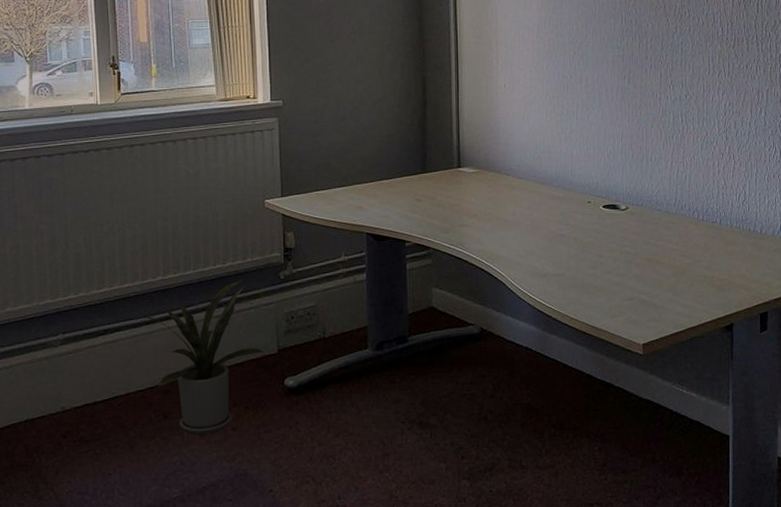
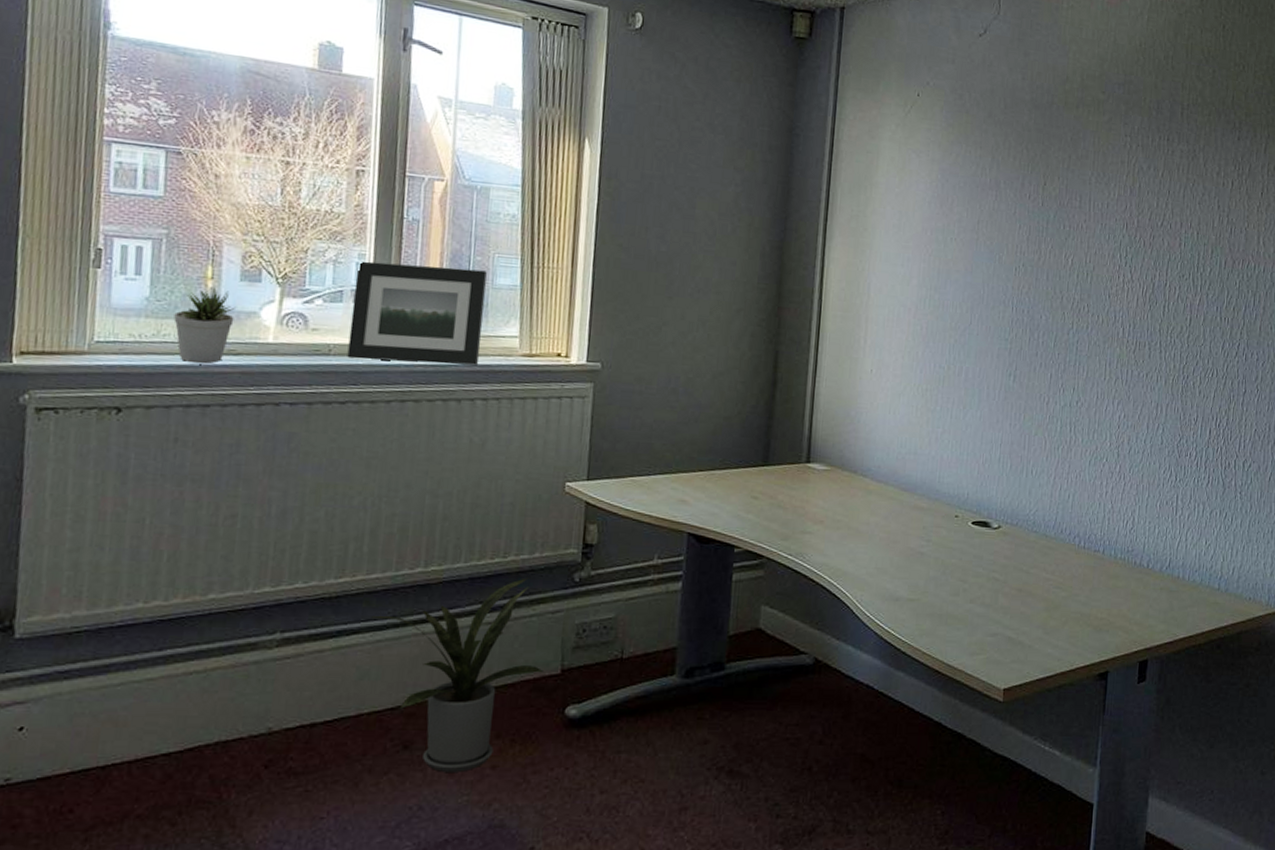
picture frame: none [84,34,187,116] -> present [347,260,487,366]

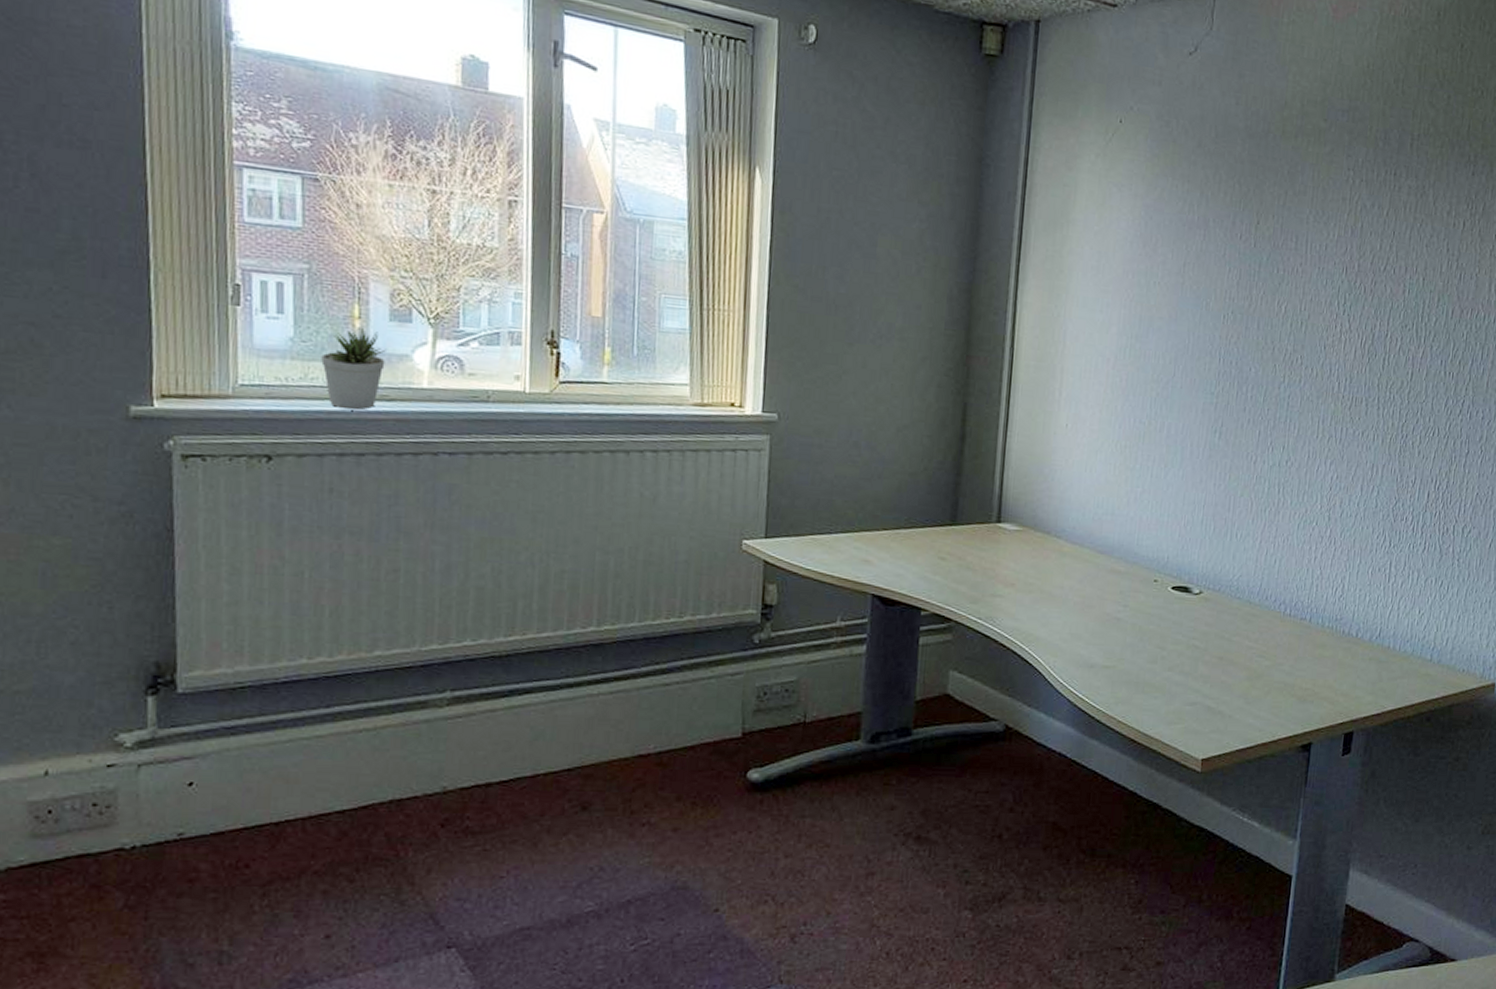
picture frame: present [347,260,487,366] -> none [507,300,653,415]
house plant: present [371,578,545,772] -> none [543,638,725,834]

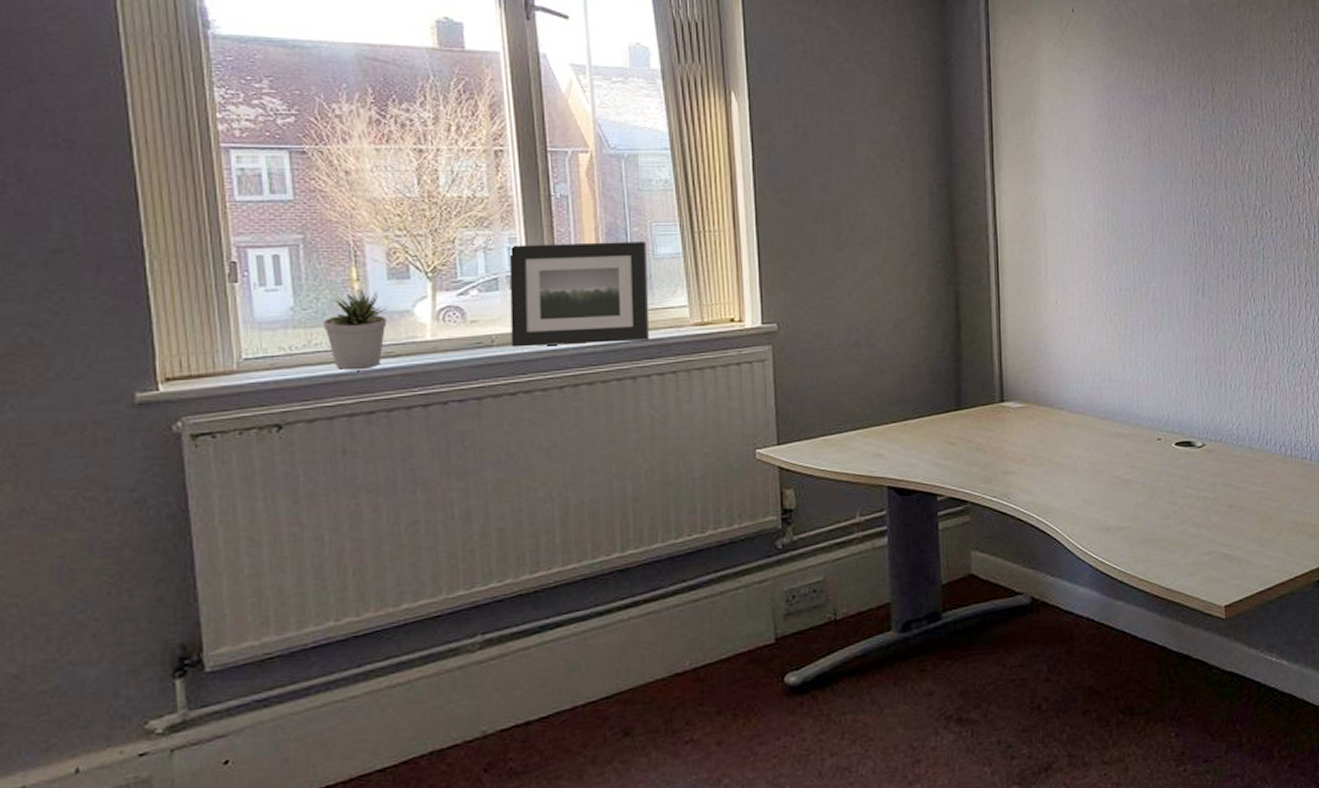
picture frame: none [507,300,653,415] -> present [509,241,650,347]

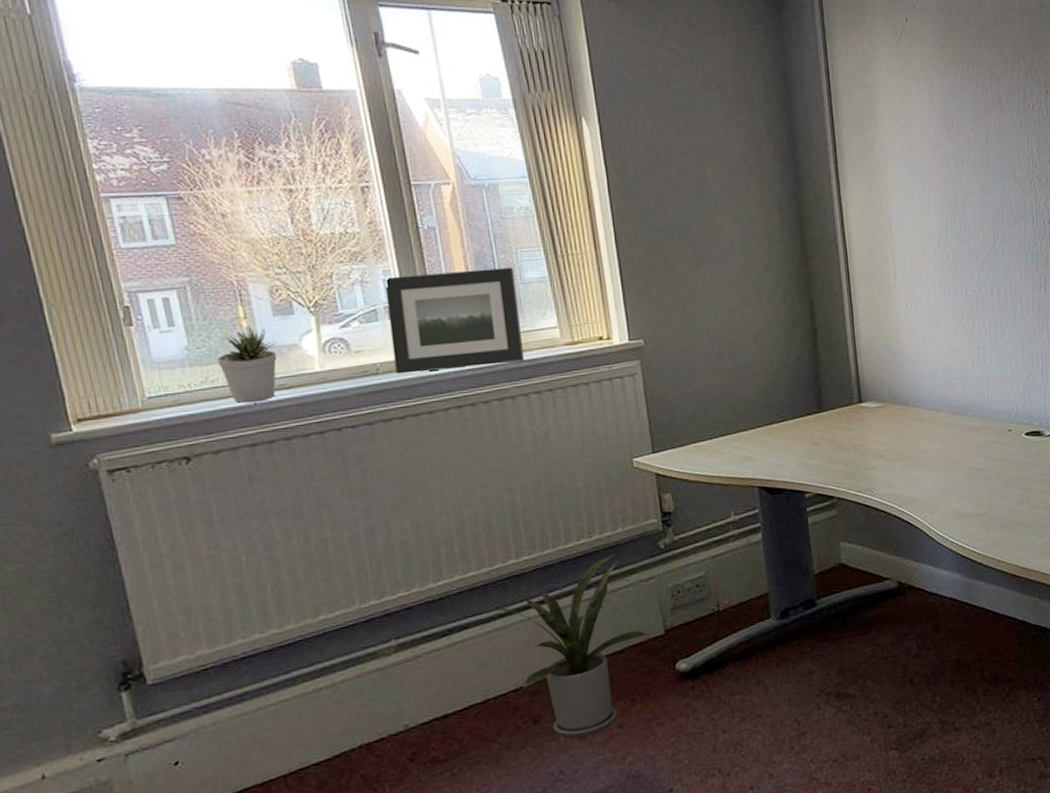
house plant: none [573,550,758,755] -> present [476,552,650,739]

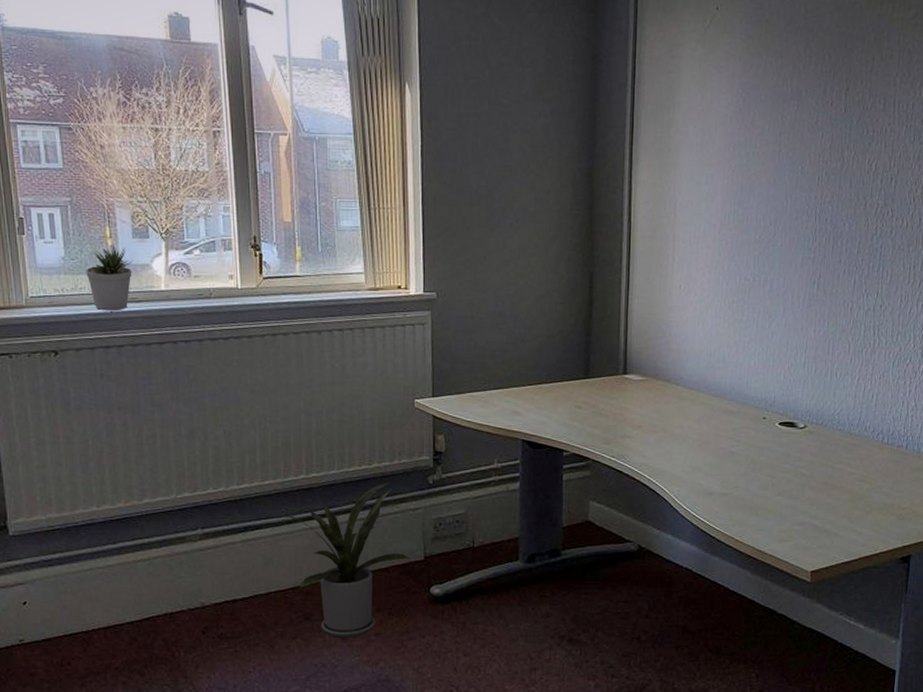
picture frame: present [384,267,525,374] -> none [224,213,333,301]

